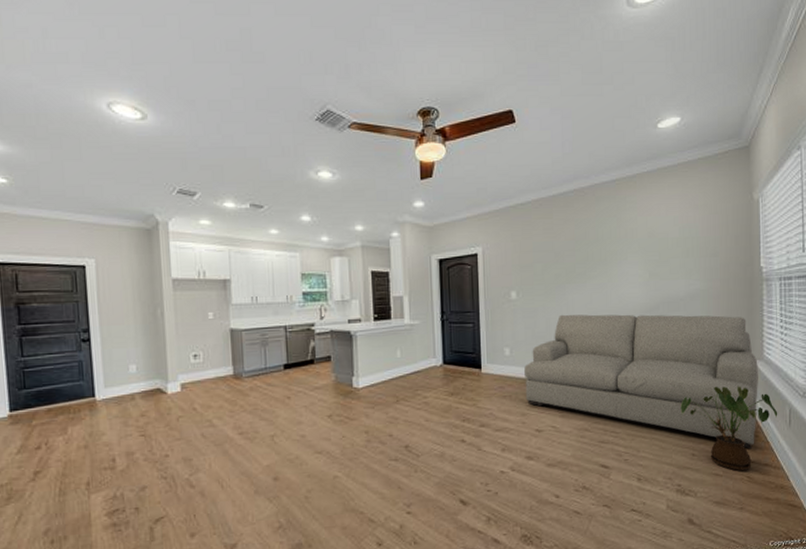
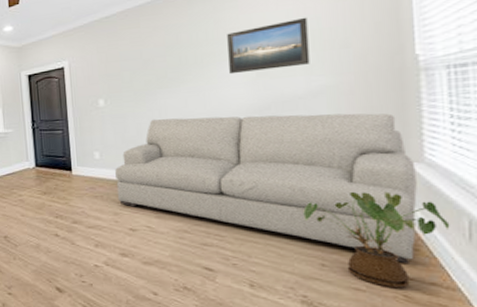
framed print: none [627,225,689,274] -> present [227,17,310,75]

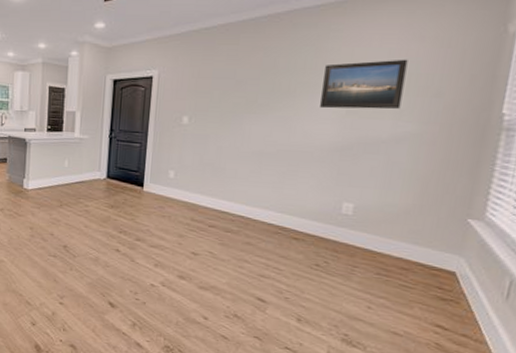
sofa: present [115,113,417,263] -> none [185,144,476,314]
house plant: present [303,191,450,289] -> none [361,240,493,337]

